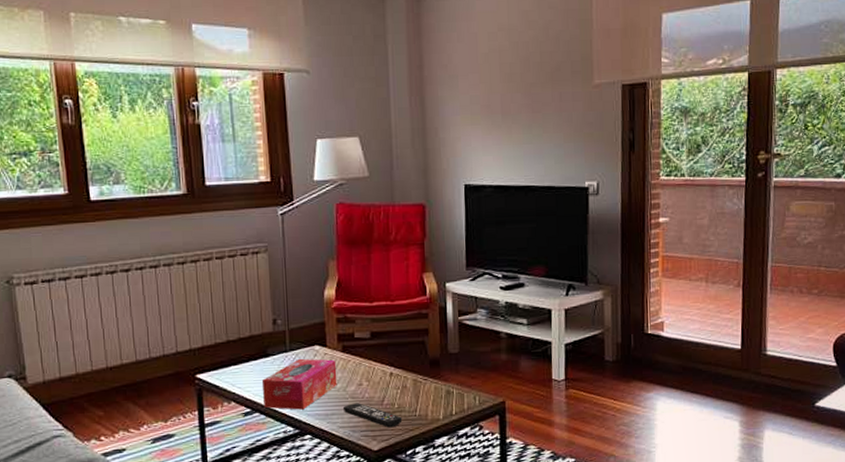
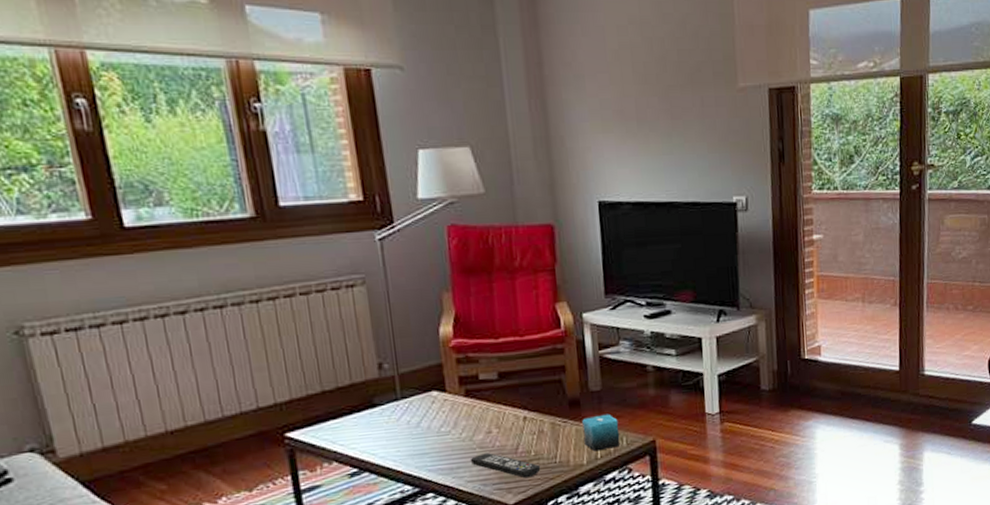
tissue box: present [261,358,337,410] -> none [369,406,462,467]
candle: none [440,374,473,408] -> present [582,414,620,452]

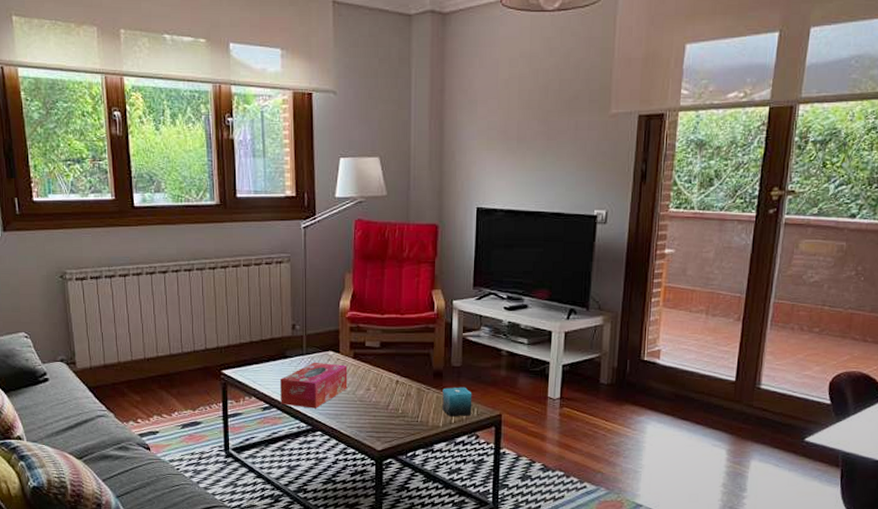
tissue box: none [369,406,462,467] -> present [279,362,348,408]
remote control: present [470,453,541,479] -> none [351,406,405,431]

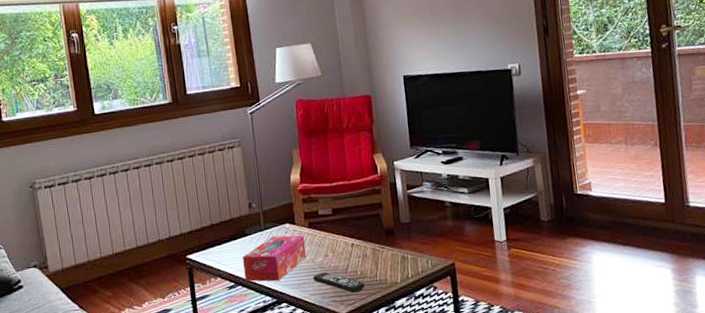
remote control: none [351,406,405,431] -> present [312,272,365,293]
candle: present [442,387,472,417] -> none [396,241,426,272]

